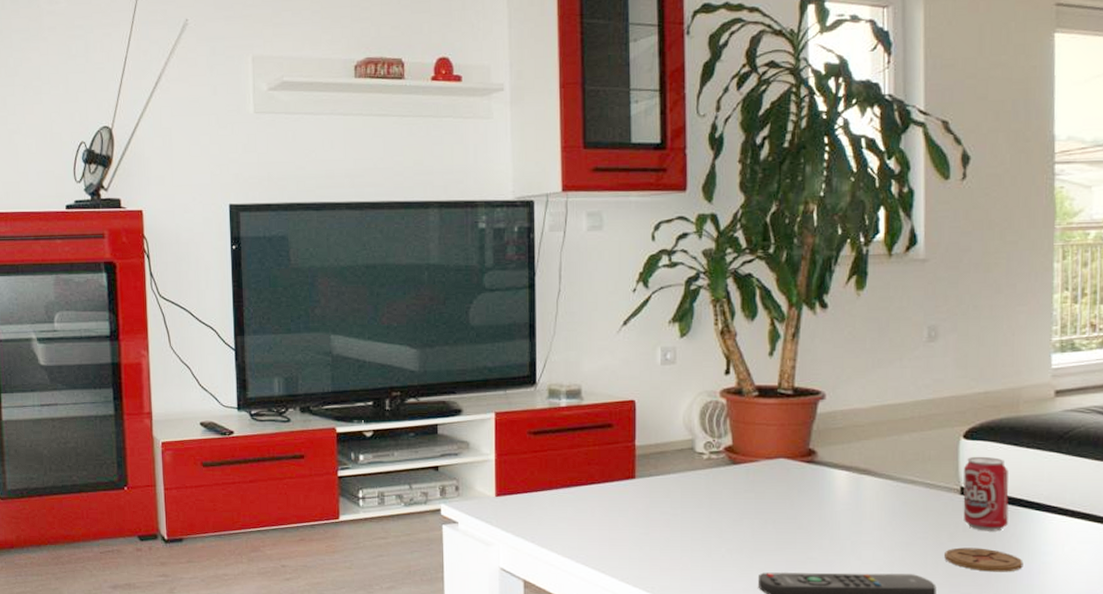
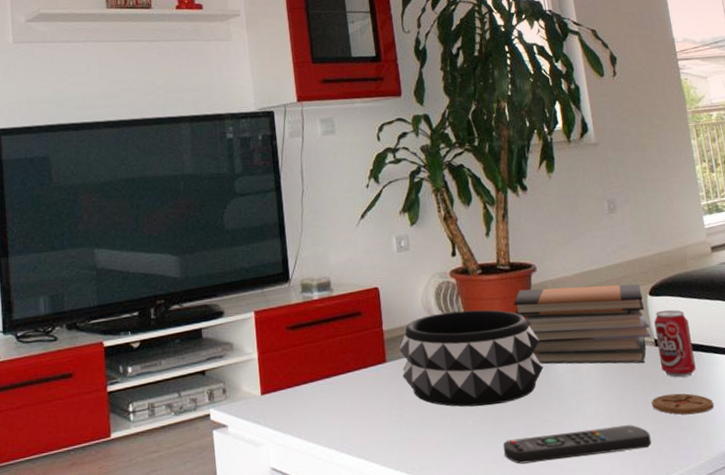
decorative bowl: none [651,434,818,535] -> present [399,309,543,407]
book stack: none [792,417,957,512] -> present [513,283,651,364]

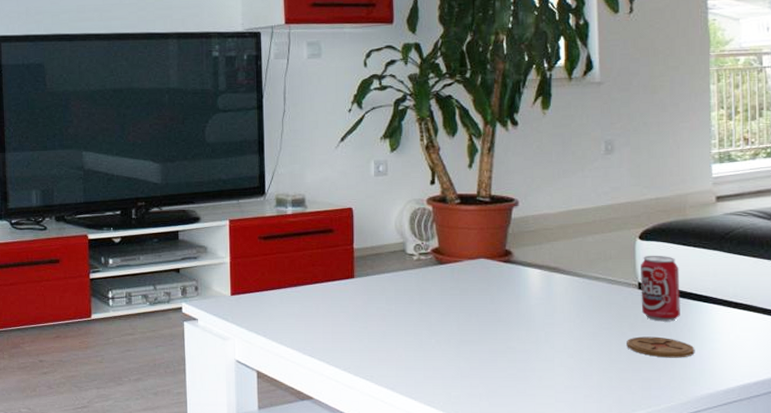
decorative bowl: present [399,309,543,407] -> none [368,237,515,328]
remote control: present [502,425,652,464] -> none [464,360,621,385]
book stack: present [513,283,651,364] -> none [490,222,635,305]

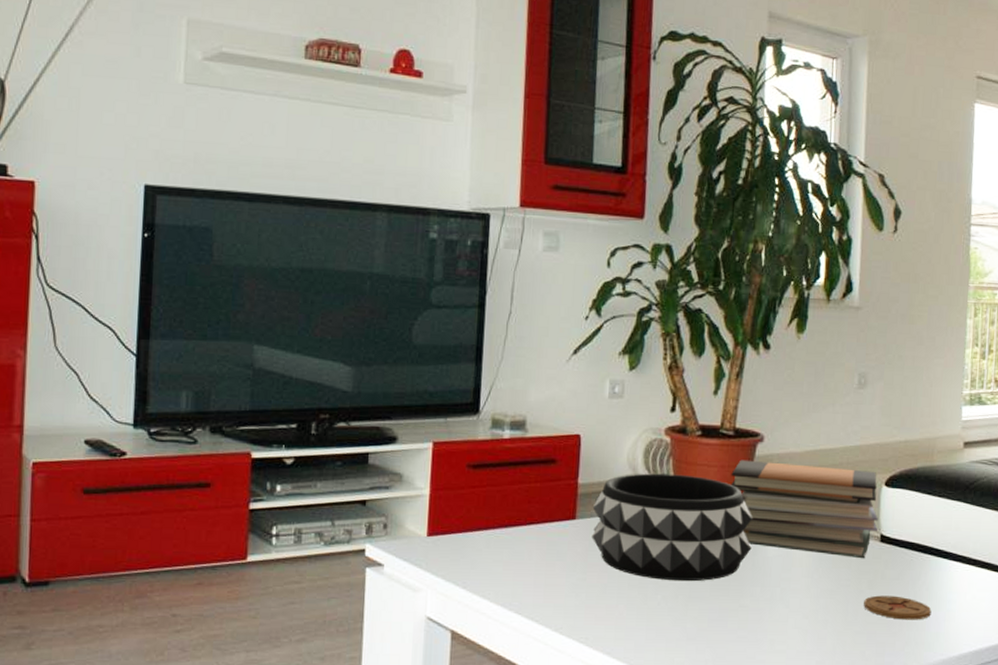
decorative bowl: none [368,237,515,328] -> present [592,473,752,582]
book stack: none [490,222,635,305] -> present [730,459,878,559]
beverage can: present [641,255,680,322] -> none [882,504,922,579]

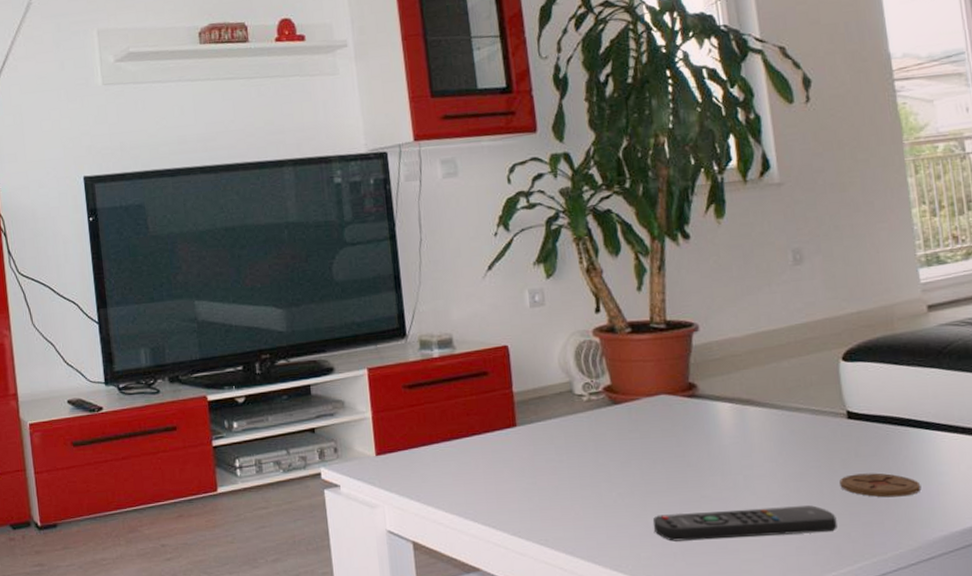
decorative bowl: present [592,473,752,582] -> none [531,372,704,478]
remote control: none [690,621,856,649] -> present [652,505,837,542]
book stack: present [730,459,878,559] -> none [669,347,842,438]

